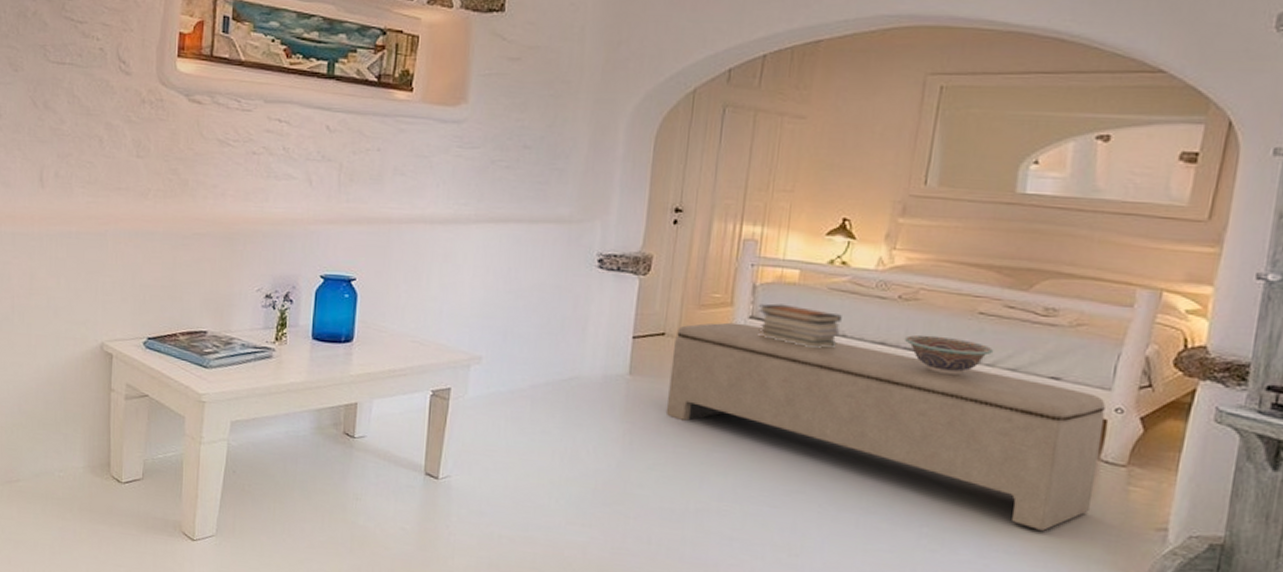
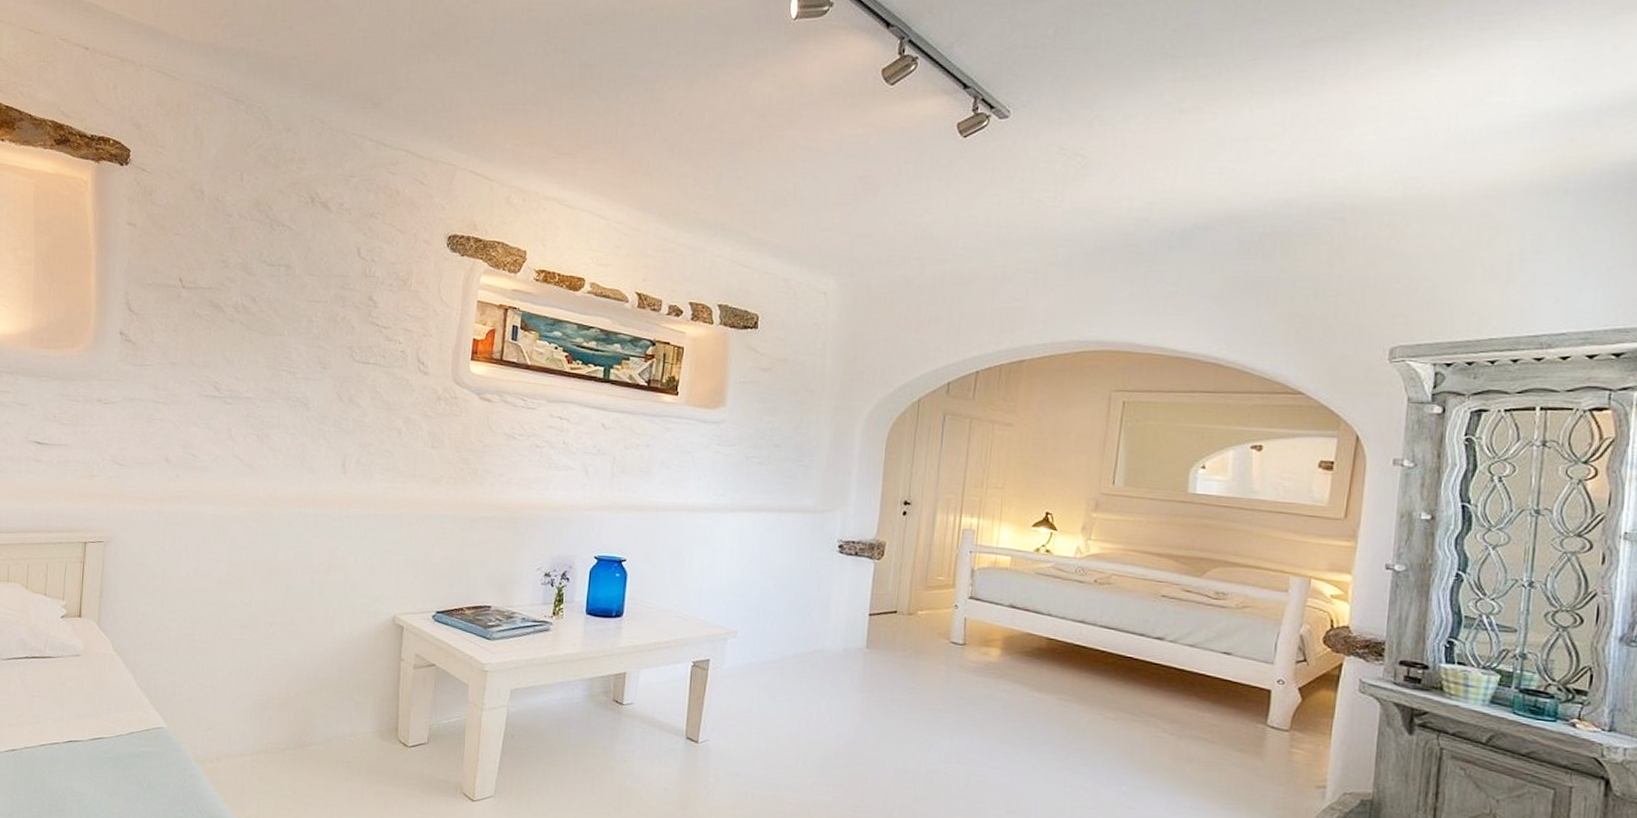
bench: present [665,322,1106,531] -> none [898,602,1269,789]
book stack: present [758,303,842,349] -> none [977,586,1047,626]
decorative bowl: present [904,334,994,376] -> none [1100,614,1176,651]

